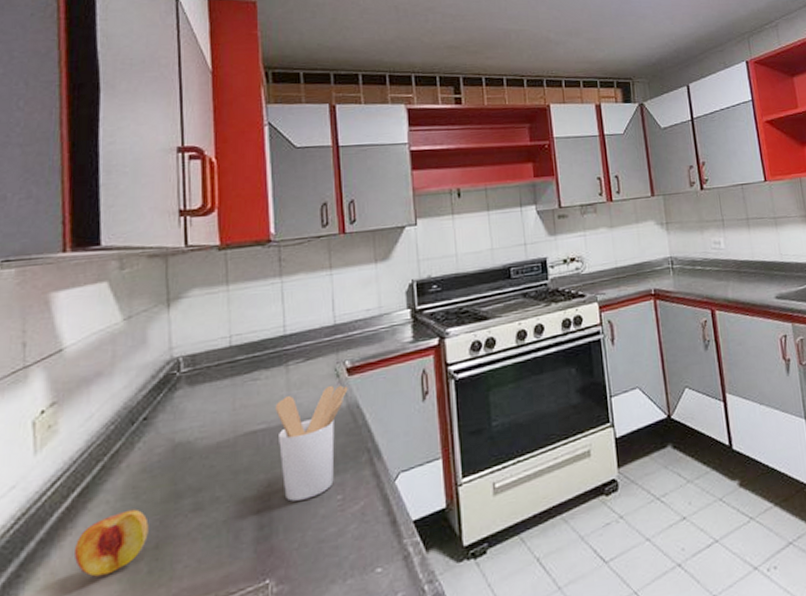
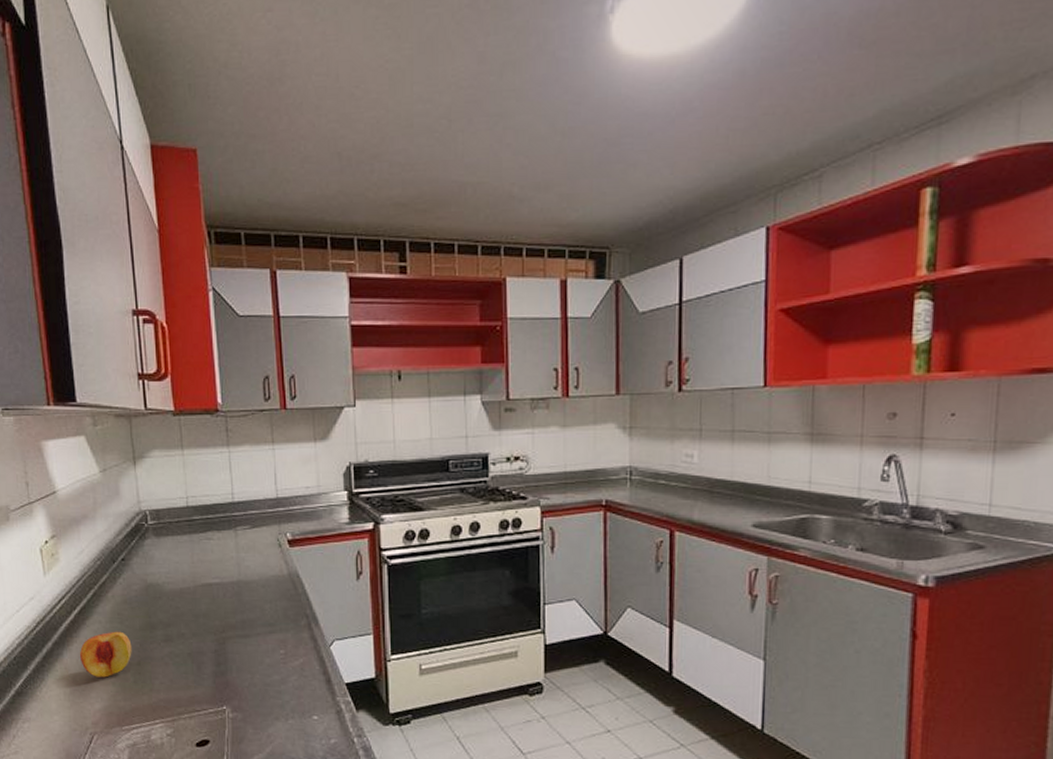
utensil holder: present [275,385,348,502] -> none [227,553,289,648]

